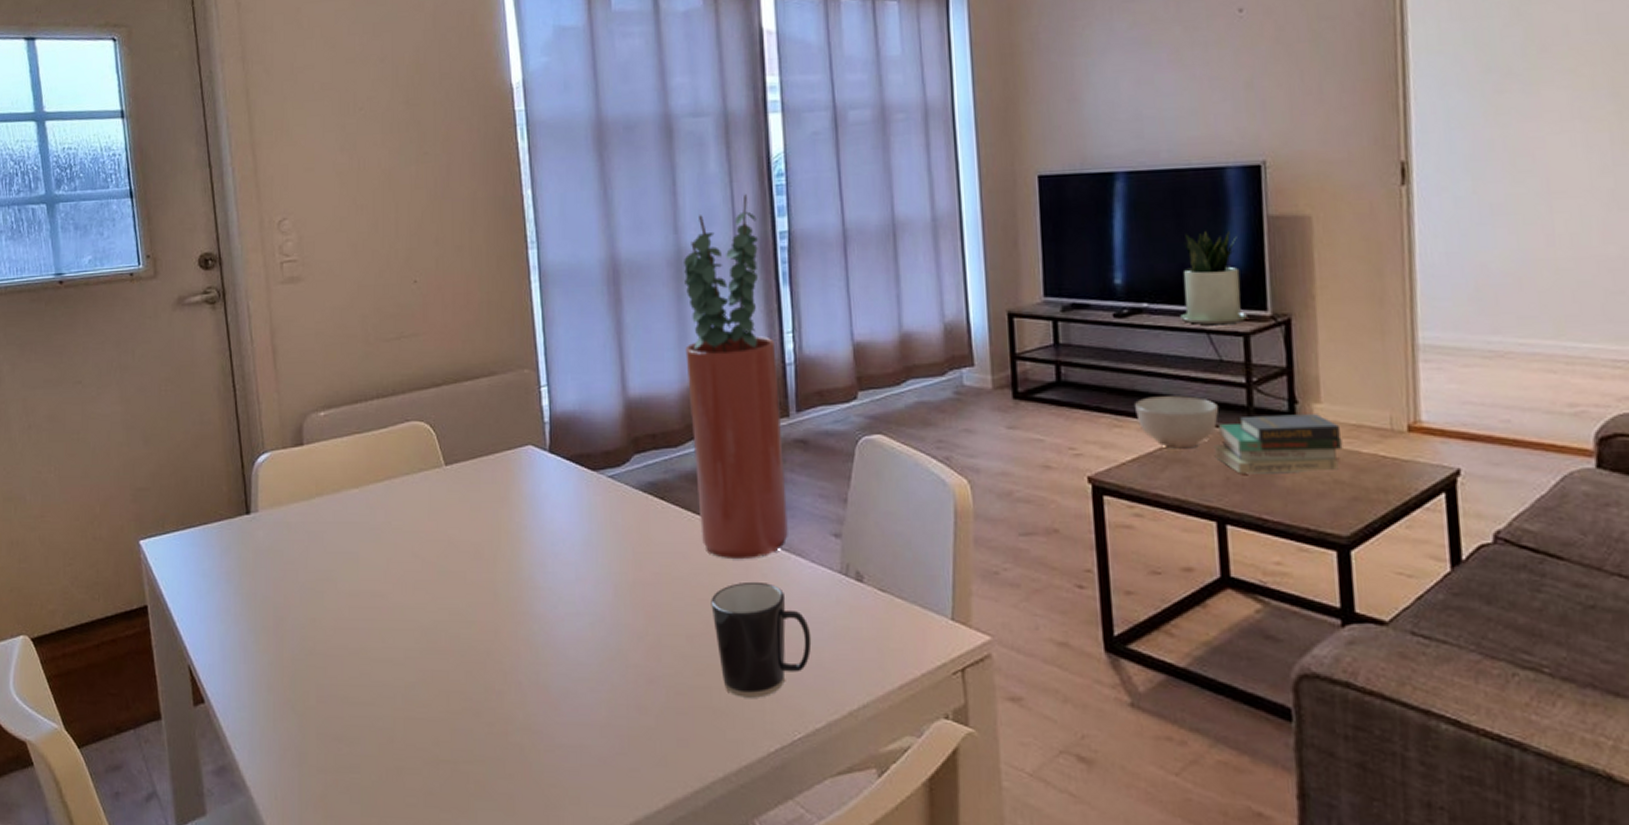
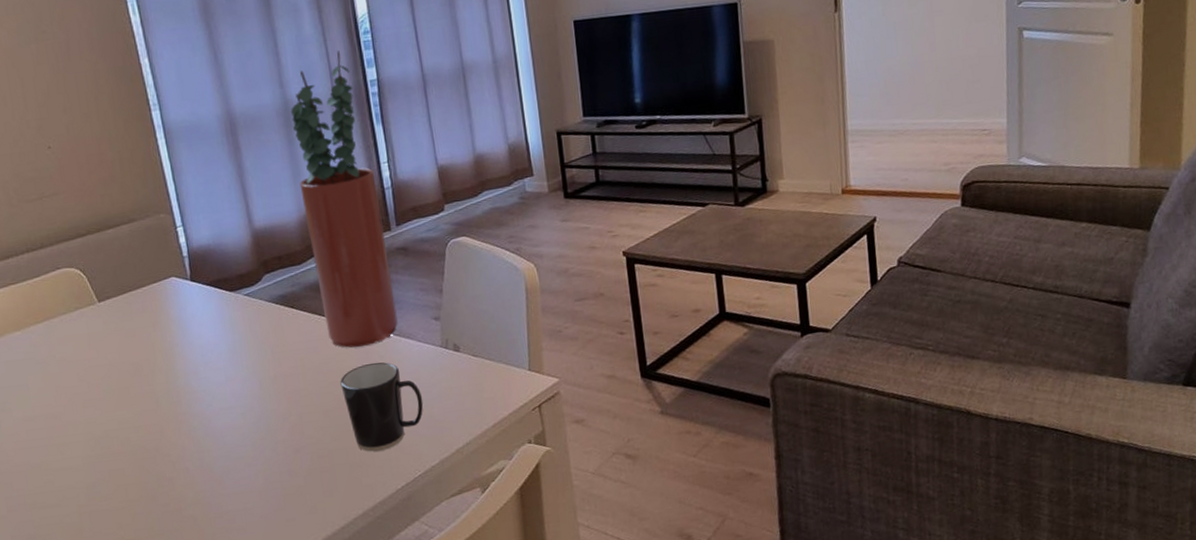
bowl: present [1135,396,1219,449] -> none [654,183,714,224]
planter: present [1180,230,1249,326] -> none [684,55,732,129]
books: present [1213,414,1343,474] -> none [711,187,799,237]

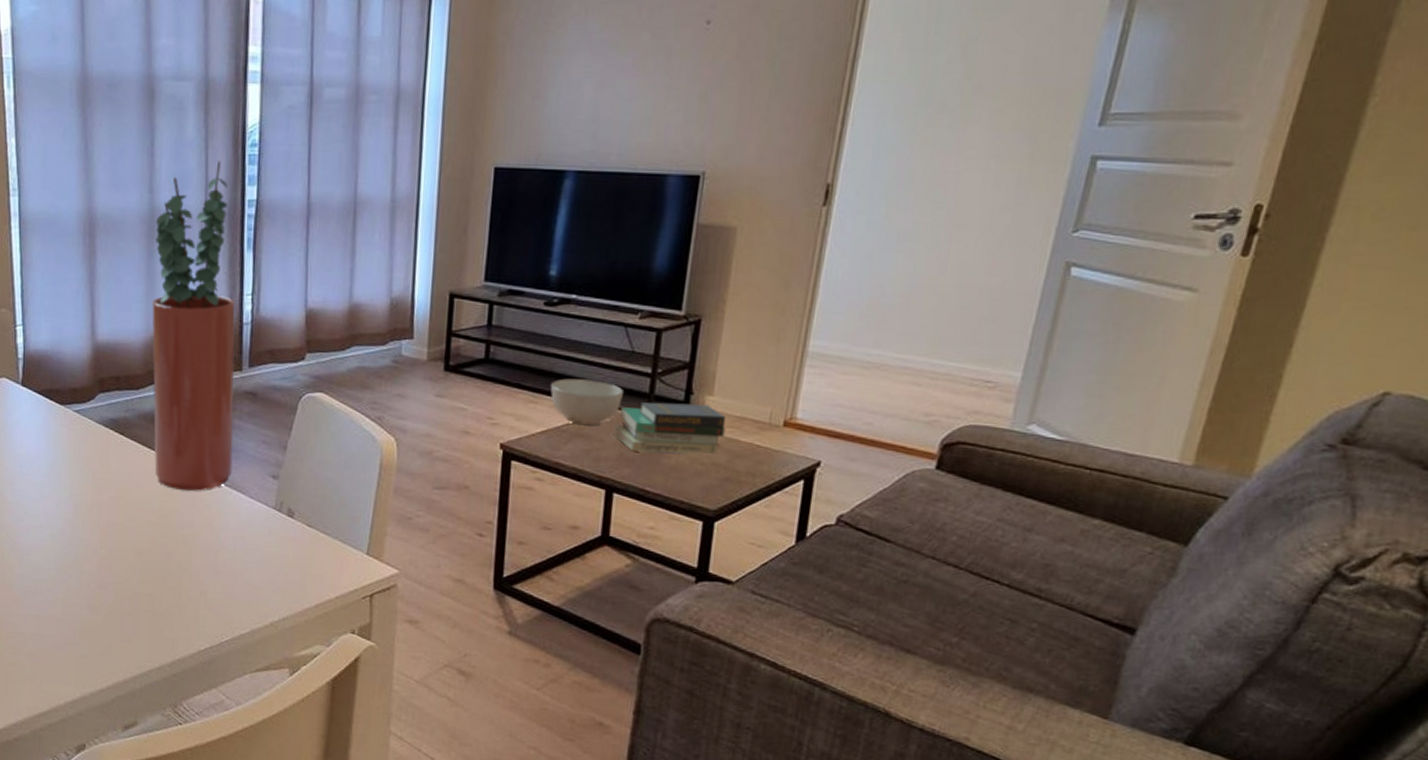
mug: present [340,362,424,452] -> none [158,510,244,606]
bowl: none [654,183,714,224] -> present [550,378,625,426]
books: none [711,187,799,237] -> present [613,402,726,455]

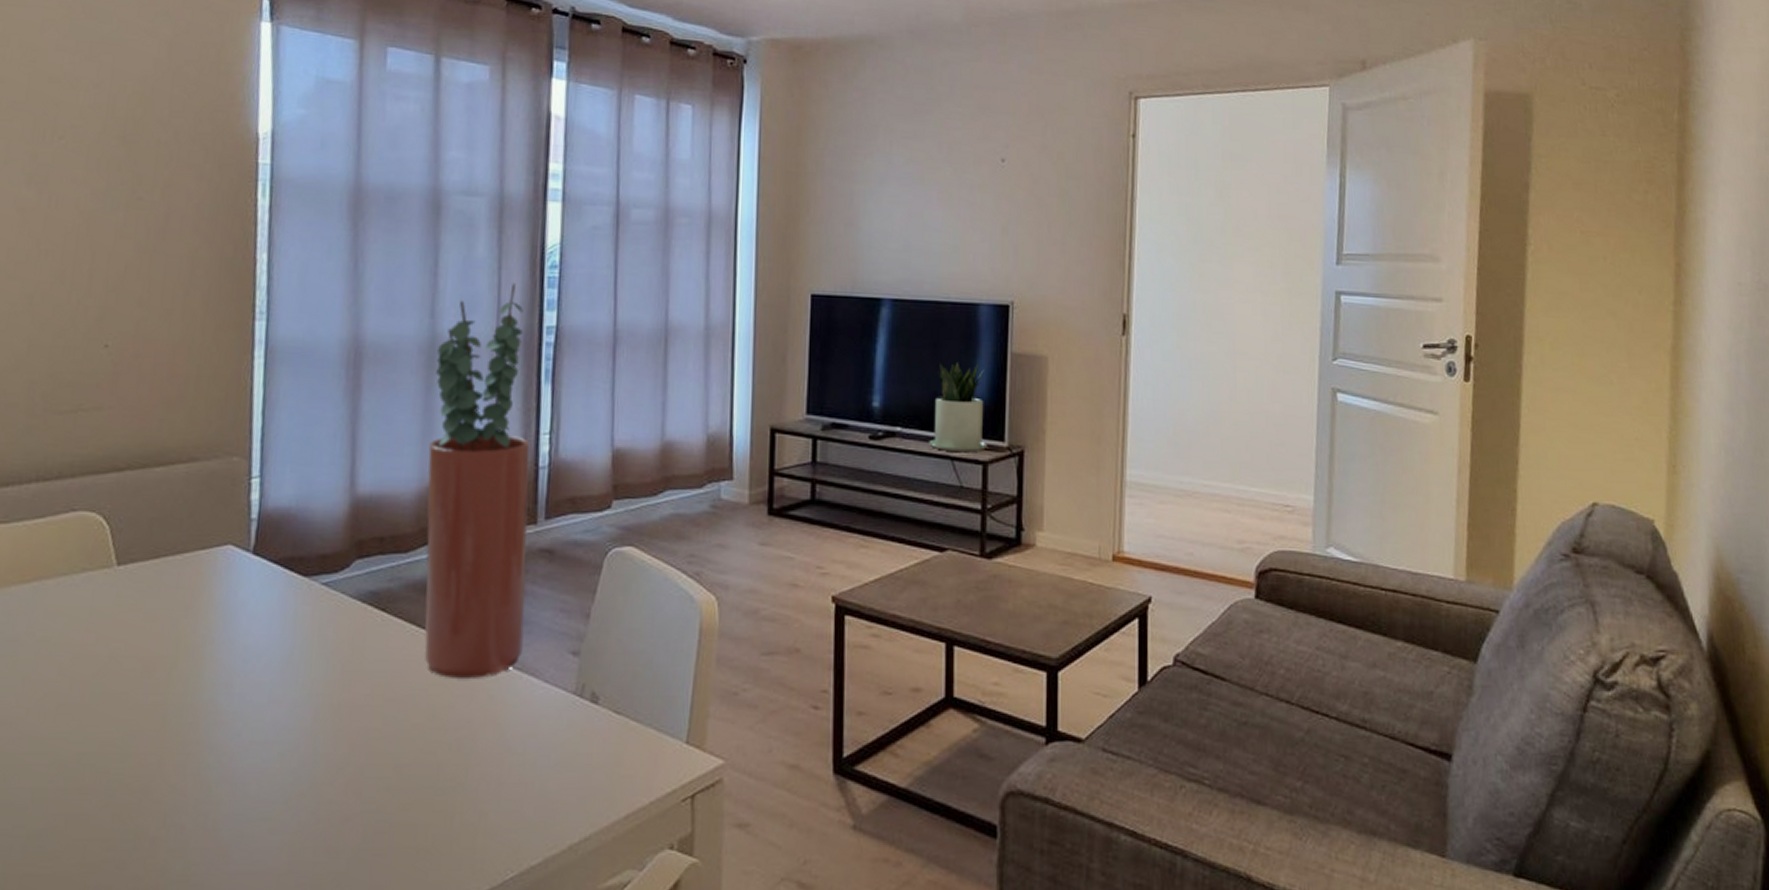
bowl: present [550,378,625,426] -> none [882,518,957,571]
planter: none [604,232,667,321] -> present [929,361,988,453]
books: present [613,402,726,455] -> none [948,541,1058,597]

